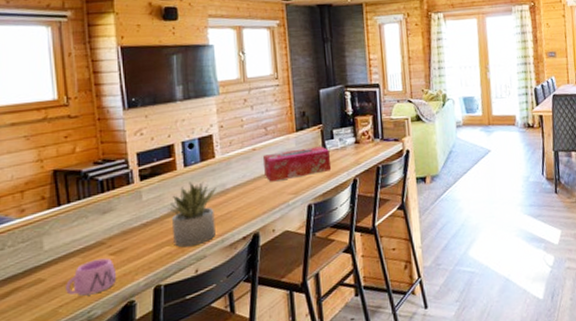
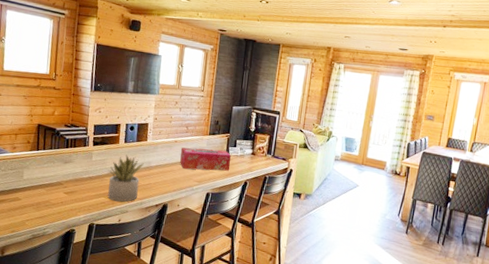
mug: present [66,258,117,296] -> none [32,194,67,218]

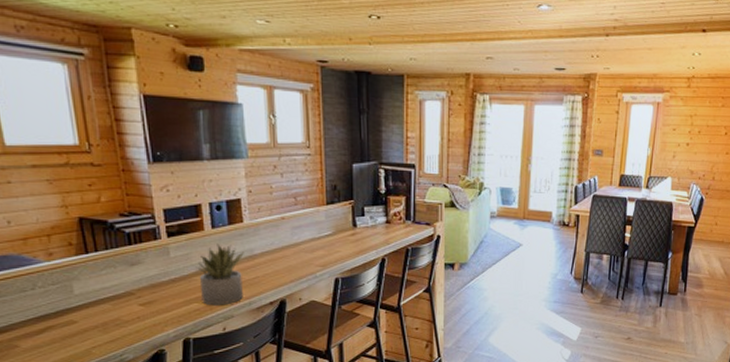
tissue box: present [180,147,232,171] -> none [292,222,361,252]

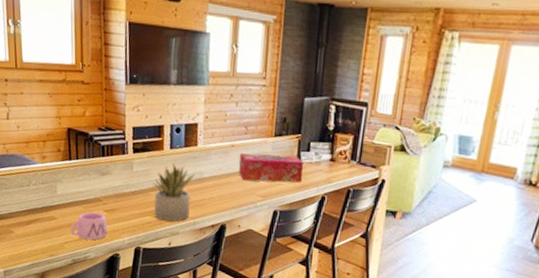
mug: none [98,308,147,340] -> present [71,212,108,240]
tissue box: none [292,222,361,252] -> present [239,153,304,183]

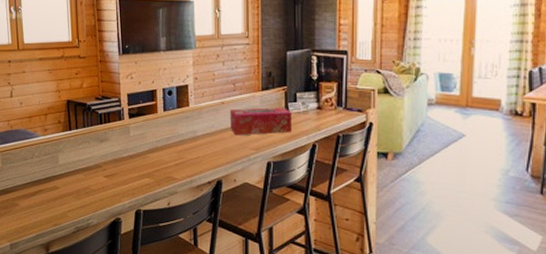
mug: present [71,212,108,240] -> none [73,178,109,207]
succulent plant: present [152,163,195,221] -> none [149,125,188,182]

